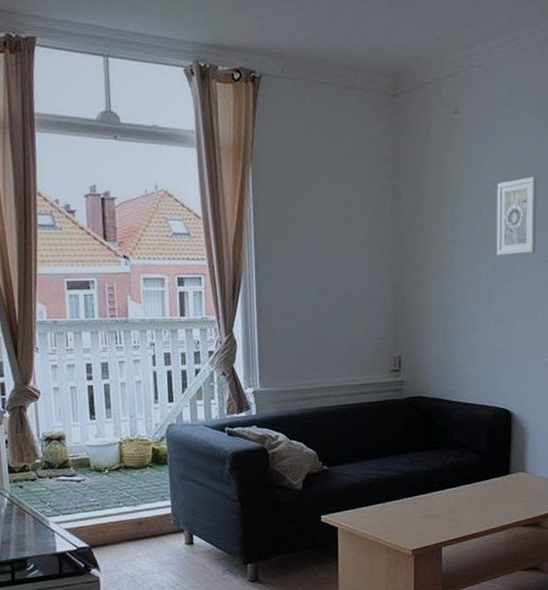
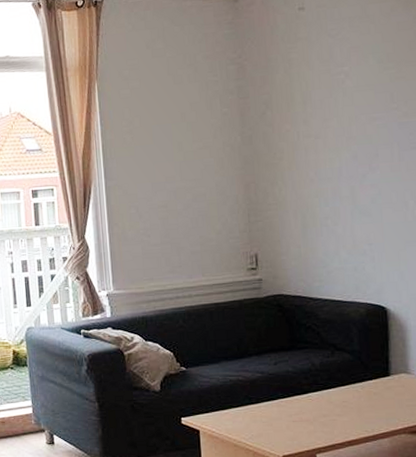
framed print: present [496,176,537,256] -> none [352,62,402,147]

